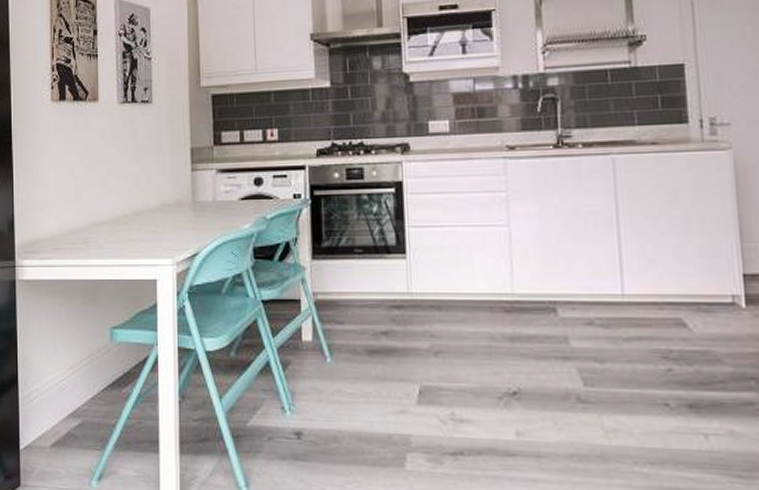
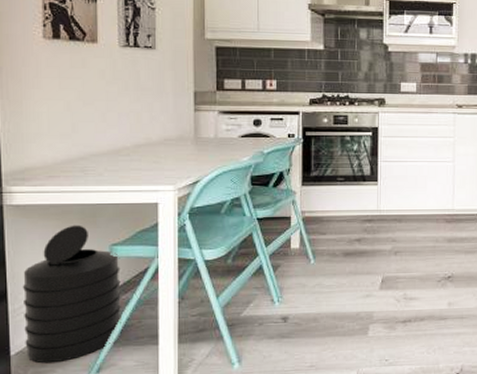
trash can: none [31,303,122,463] -> present [22,225,121,364]

